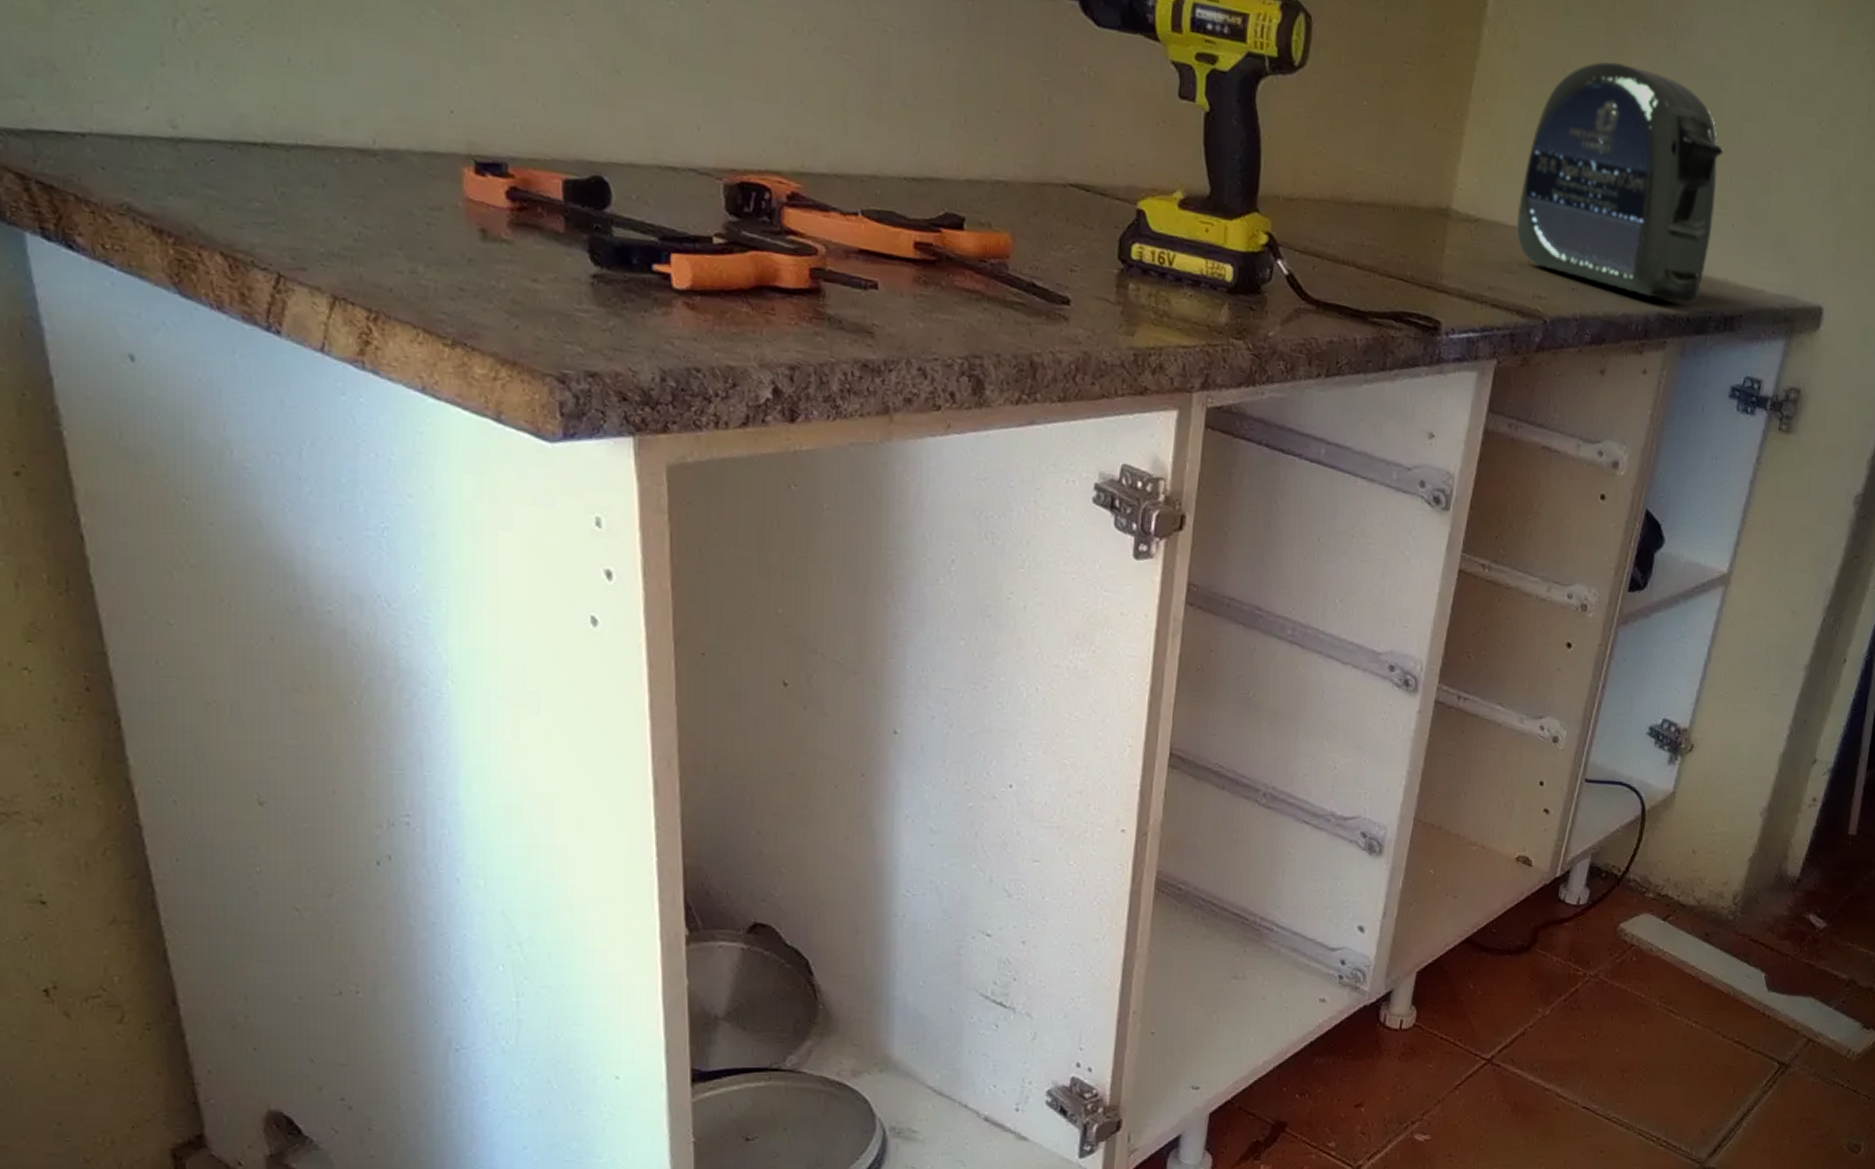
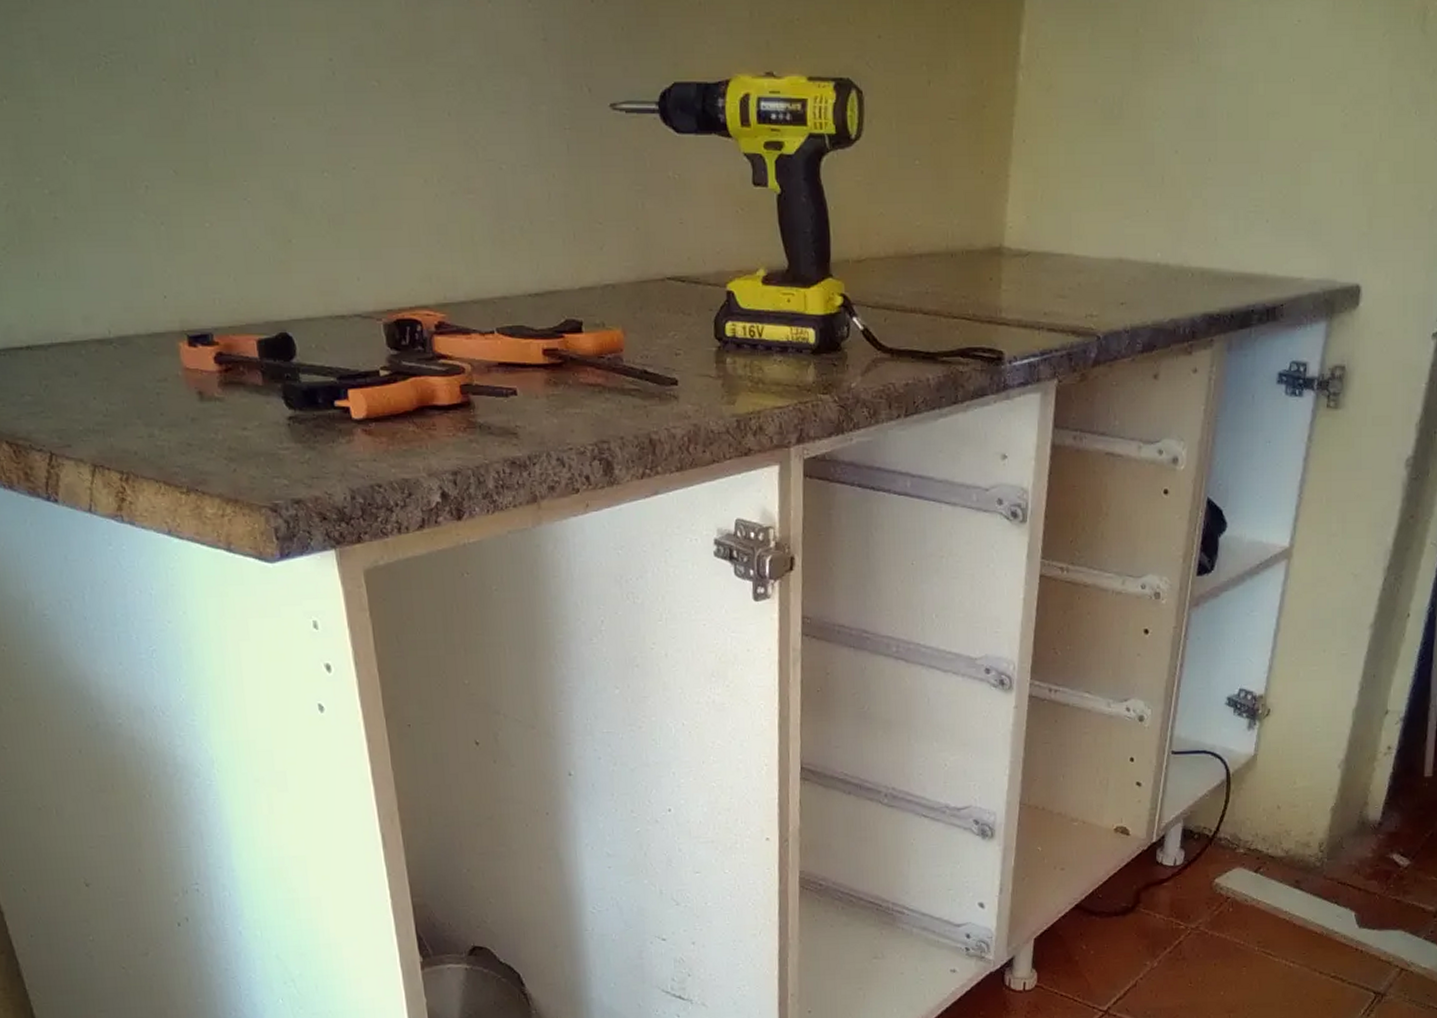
tape measure: present [1516,61,1724,303] -> none [1064,86,1253,301]

